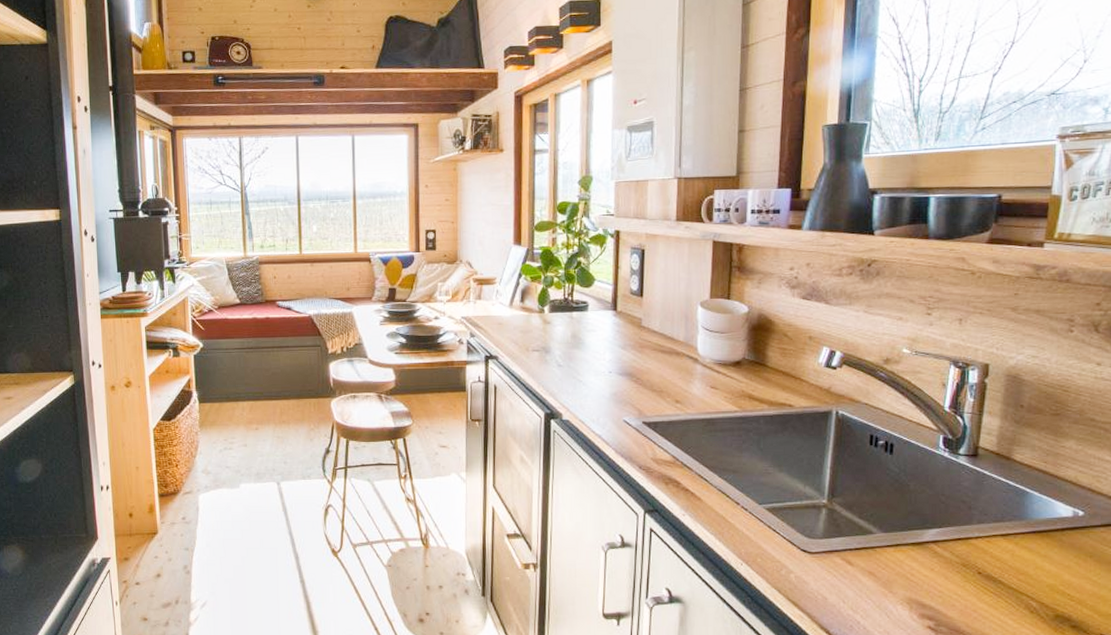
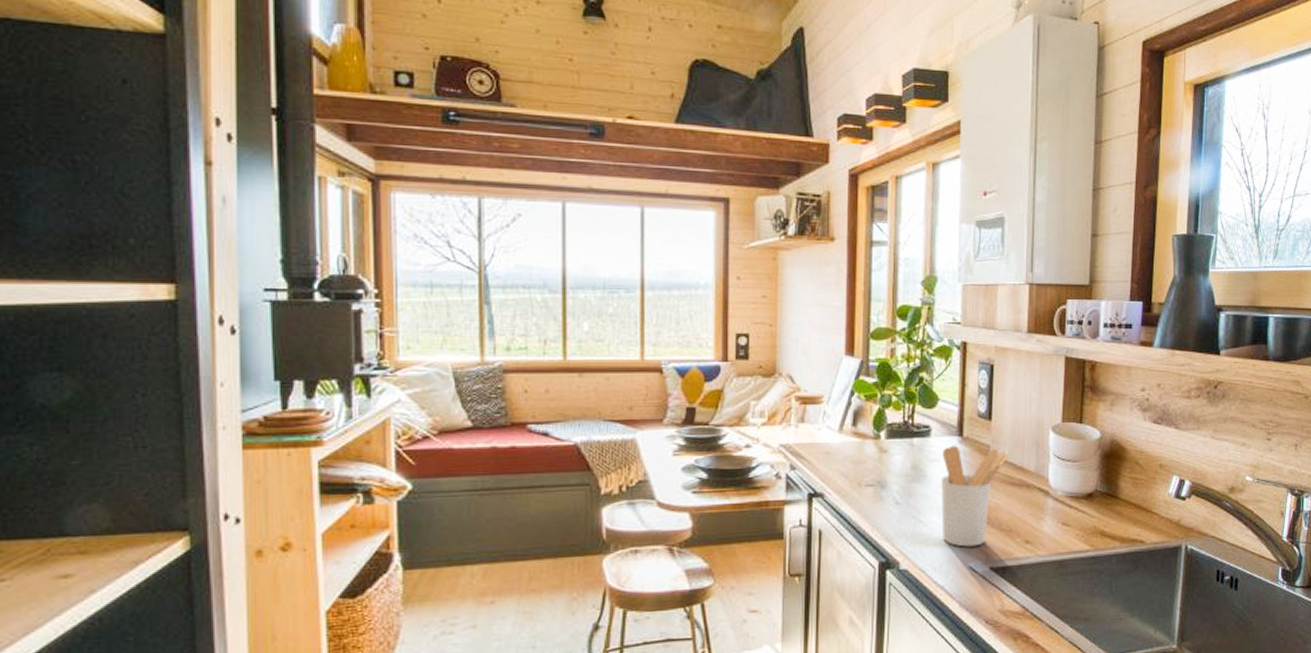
utensil holder: none [598,318,661,404] -> present [941,445,1010,547]

